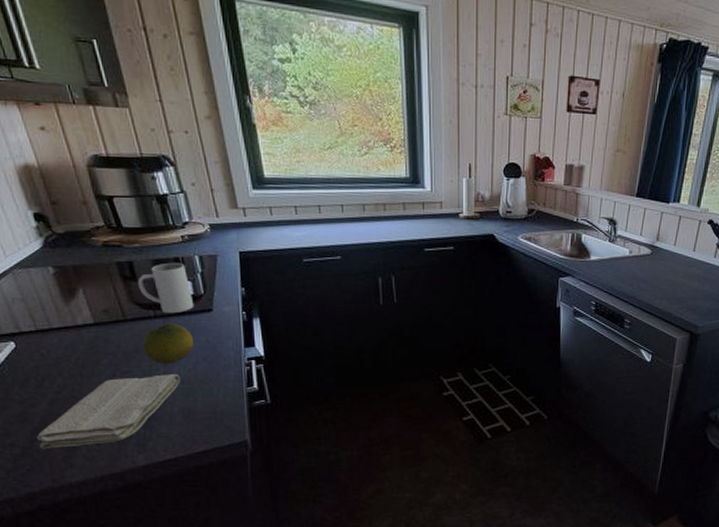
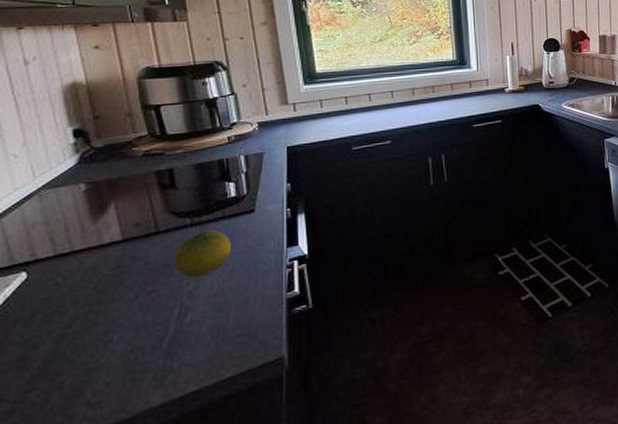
washcloth: present [37,374,180,449] -> none [33,287,213,401]
mug: present [137,262,194,314] -> none [176,164,236,220]

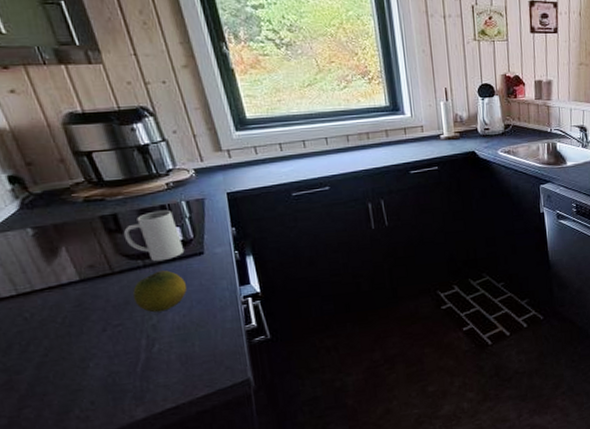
mug: none [176,164,236,220] -> present [123,209,185,262]

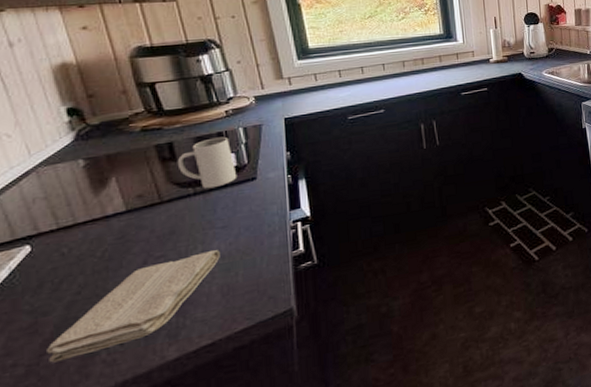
washcloth: none [24,321,176,416] -> present [47,250,220,363]
fruit: present [133,270,188,313] -> none [180,197,237,242]

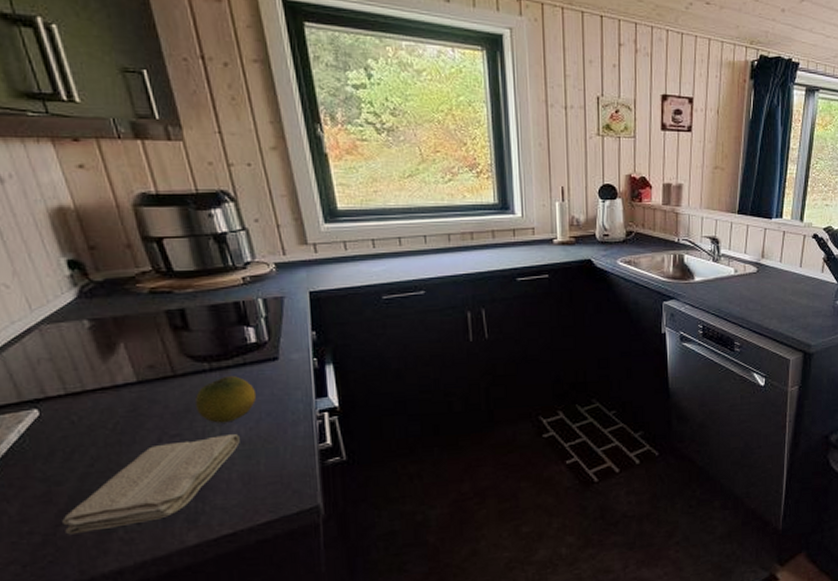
mug: present [177,136,237,189] -> none [190,307,257,366]
fruit: none [180,197,237,242] -> present [195,376,257,423]

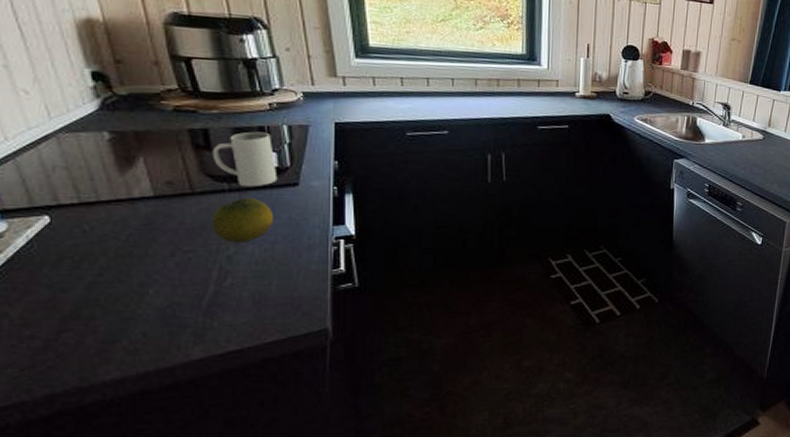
washcloth: present [62,434,240,535] -> none [66,254,254,342]
mug: none [190,307,257,366] -> present [212,131,278,188]

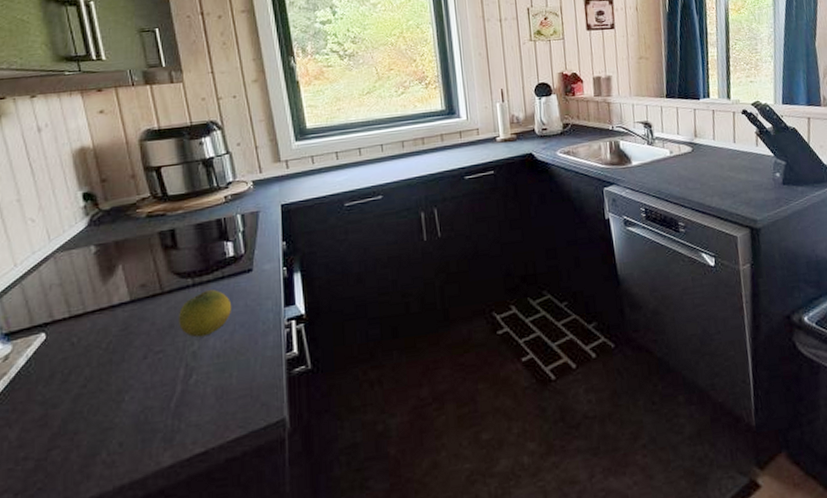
mug: present [212,131,278,188] -> none [178,224,234,280]

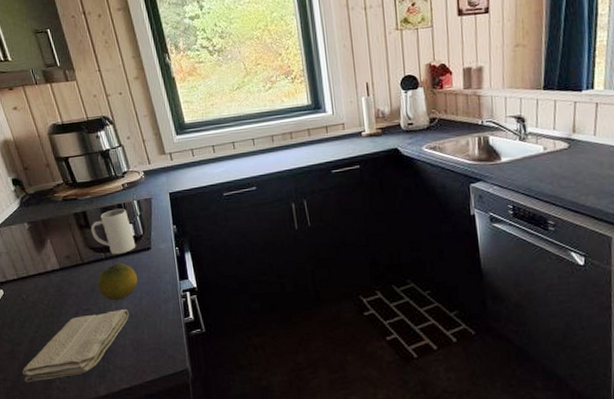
washcloth: none [54,347,215,459] -> present [22,309,129,382]
mug: none [178,224,234,280] -> present [90,208,136,255]

